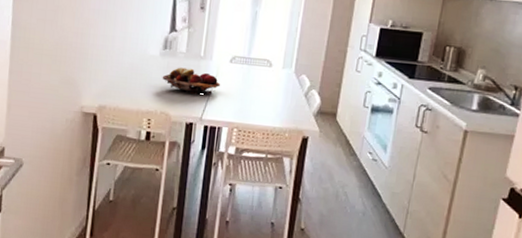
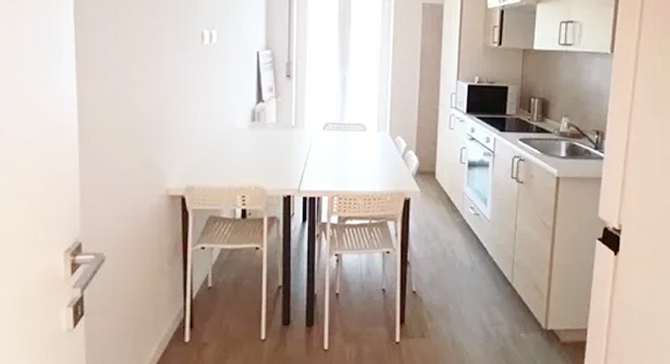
fruit basket: present [162,67,221,95] -> none [253,139,316,165]

